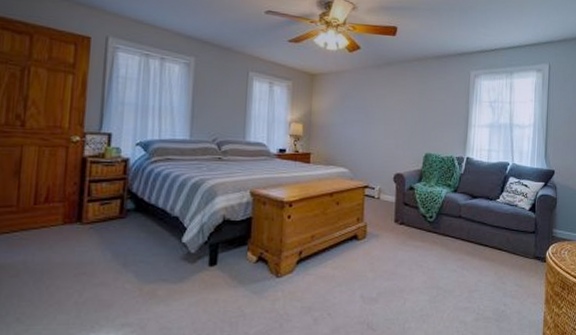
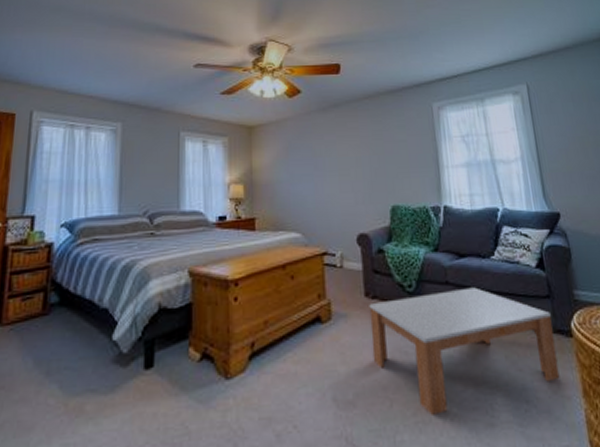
coffee table: none [395,221,533,311] -> present [369,287,560,415]

